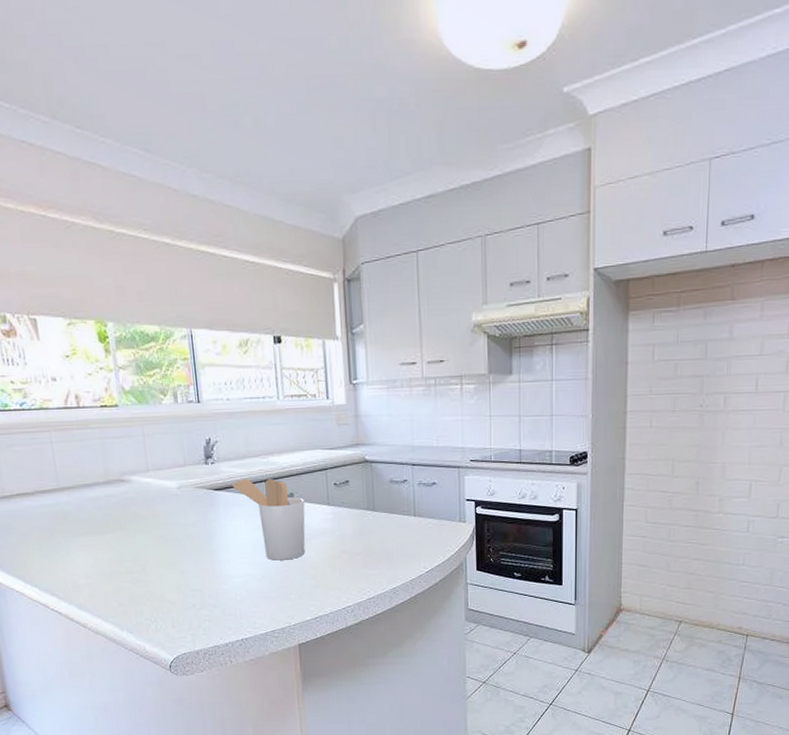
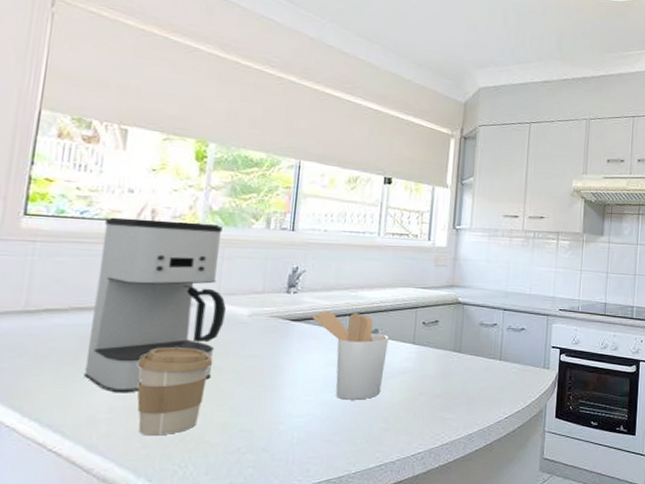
coffee maker: none [41,403,158,562] -> present [84,217,226,393]
coffee cup: none [98,520,158,597] -> present [136,347,213,436]

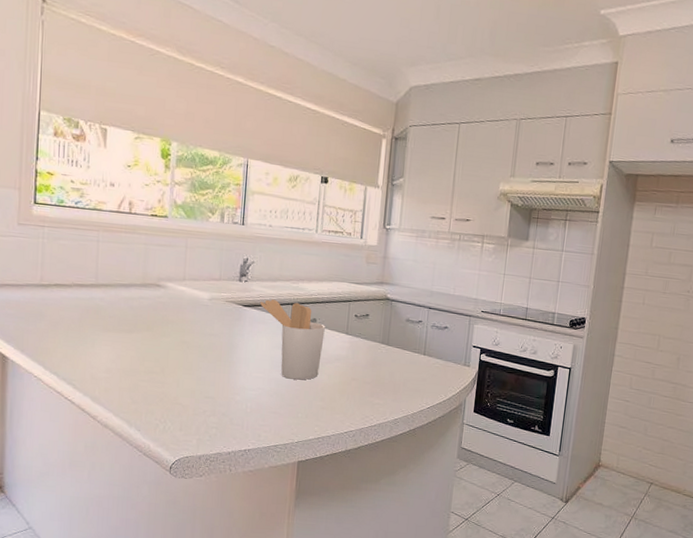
coffee maker: present [84,217,226,393] -> none [86,207,190,358]
coffee cup: present [136,347,213,436] -> none [124,322,182,395]

